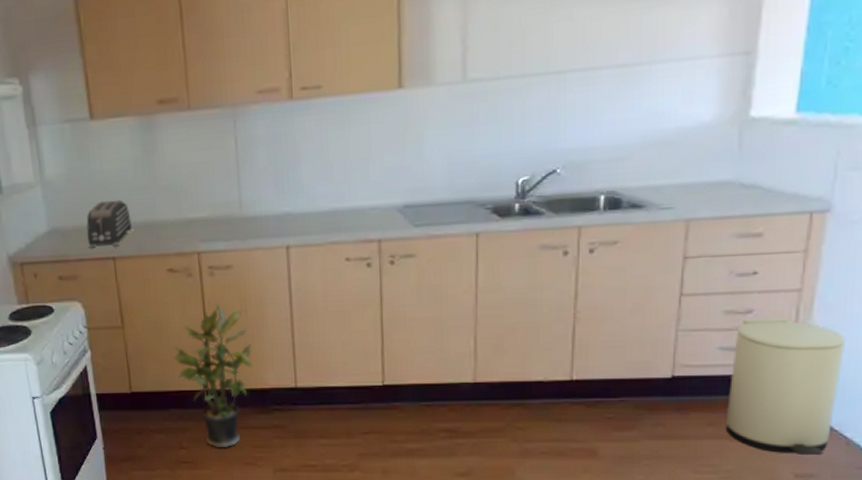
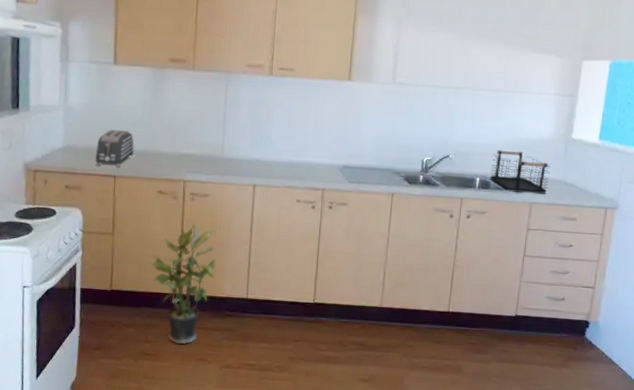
dish rack: none [621,148,716,208] -> present [490,150,550,194]
pedal bin: present [725,318,847,456] -> none [548,278,625,383]

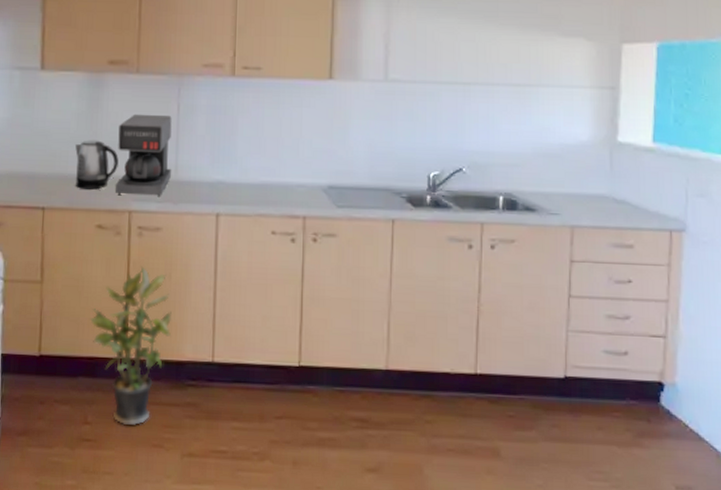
toaster: present [95,129,135,167] -> none [19,149,67,197]
kettle: none [141,123,176,163] -> present [75,140,119,190]
coffee maker: none [172,103,220,171] -> present [114,114,172,197]
dish rack: present [490,150,550,194] -> none [516,159,593,215]

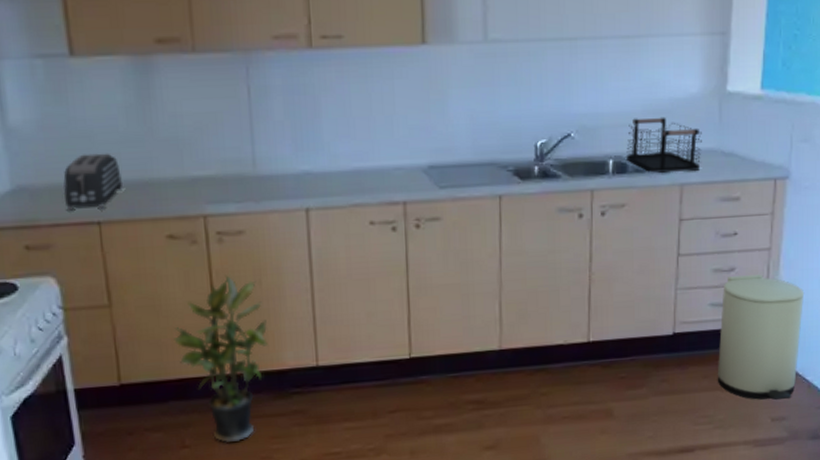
toaster: none [19,149,67,197] -> present [63,153,124,211]
kettle: present [75,140,119,190] -> none [128,137,184,196]
coffee maker: present [114,114,172,197] -> none [179,100,250,200]
dish rack: none [516,159,593,215] -> present [626,117,702,173]
pedal bin: none [612,325,708,467] -> present [717,274,805,401]

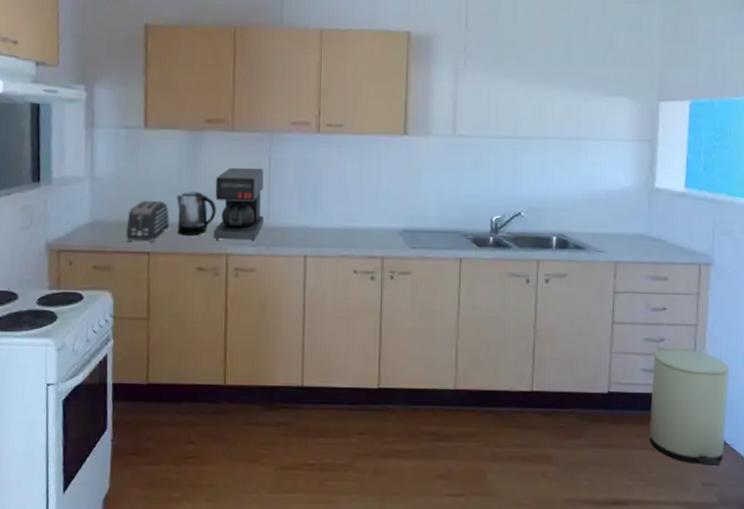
kettle: none [128,137,184,196] -> present [177,191,216,236]
potted plant: present [173,275,268,443] -> none [192,303,265,444]
coffee maker: none [179,100,250,200] -> present [213,167,265,242]
dish rack: present [626,117,702,173] -> none [568,204,634,251]

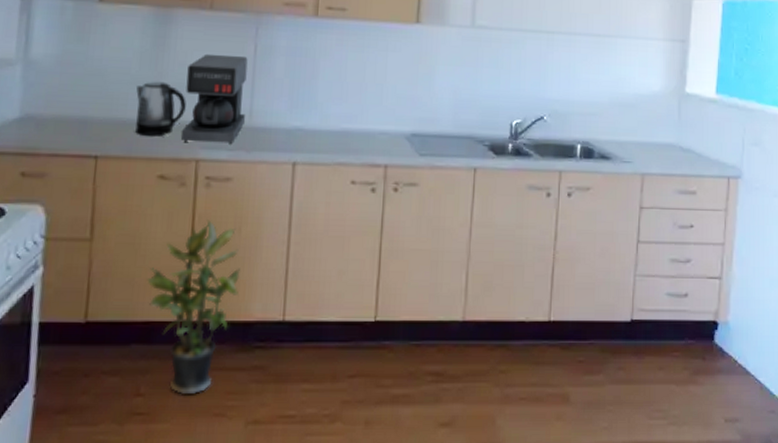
toaster: present [126,200,170,243] -> none [67,91,126,144]
potted plant: none [192,303,265,444] -> present [147,219,240,395]
pedal bin: present [649,346,730,467] -> none [672,268,756,400]

